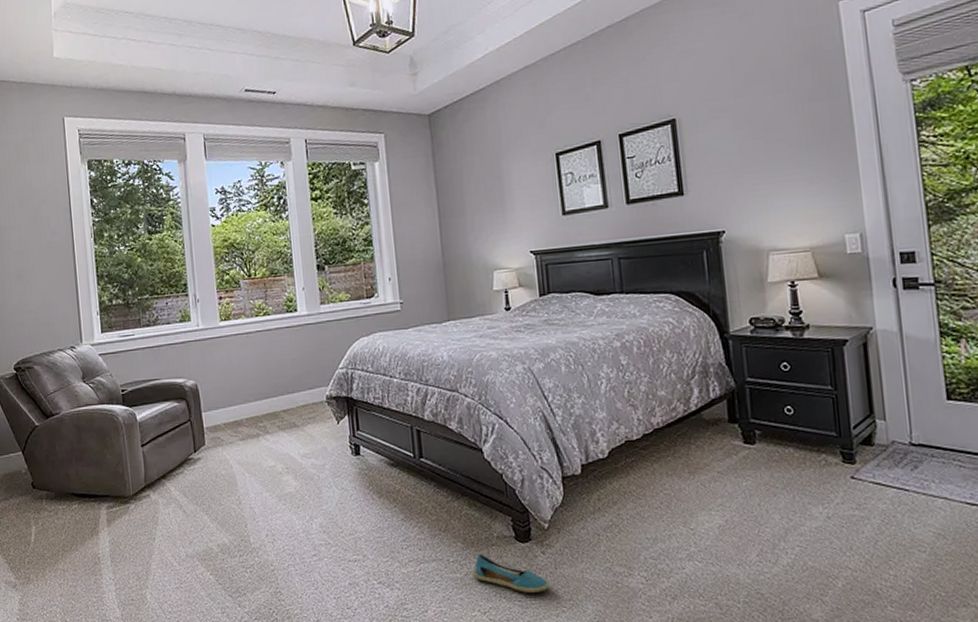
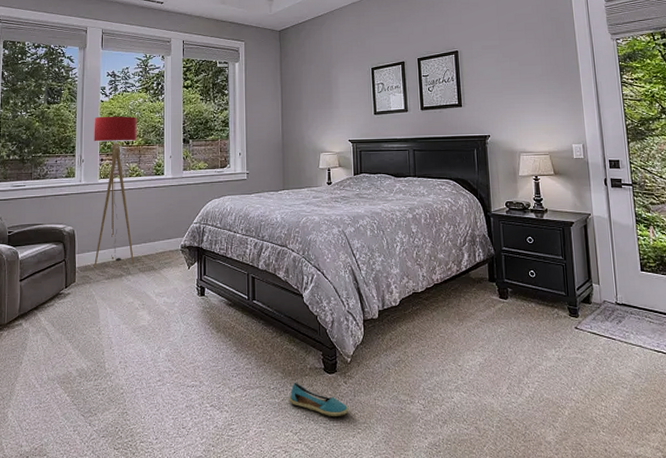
floor lamp: none [206,241,271,428] -> present [94,116,137,268]

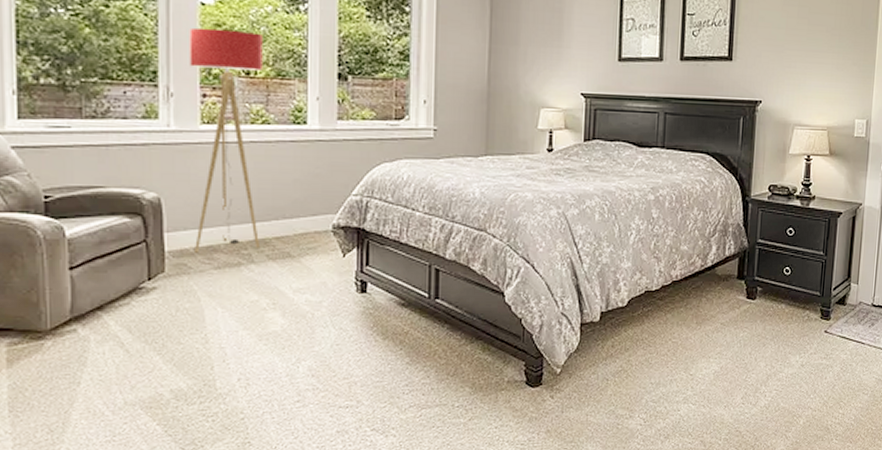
shoe: present [289,382,349,416] -> none [478,398,554,436]

